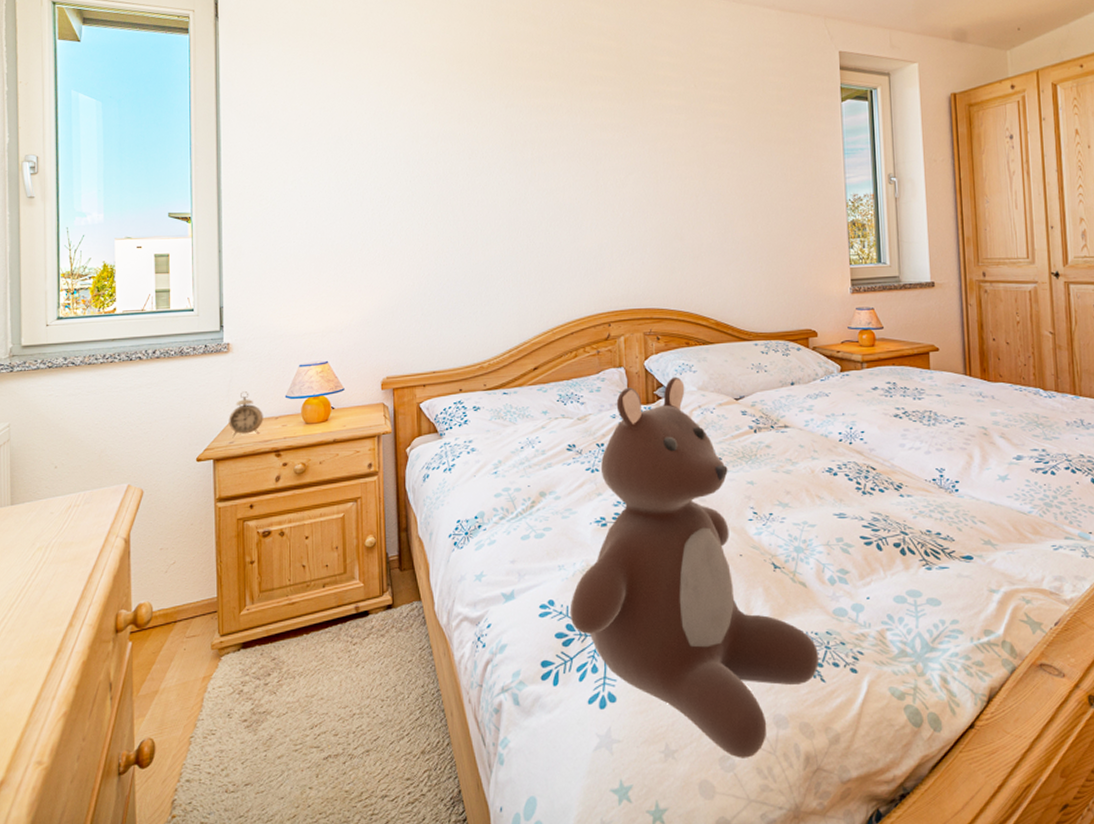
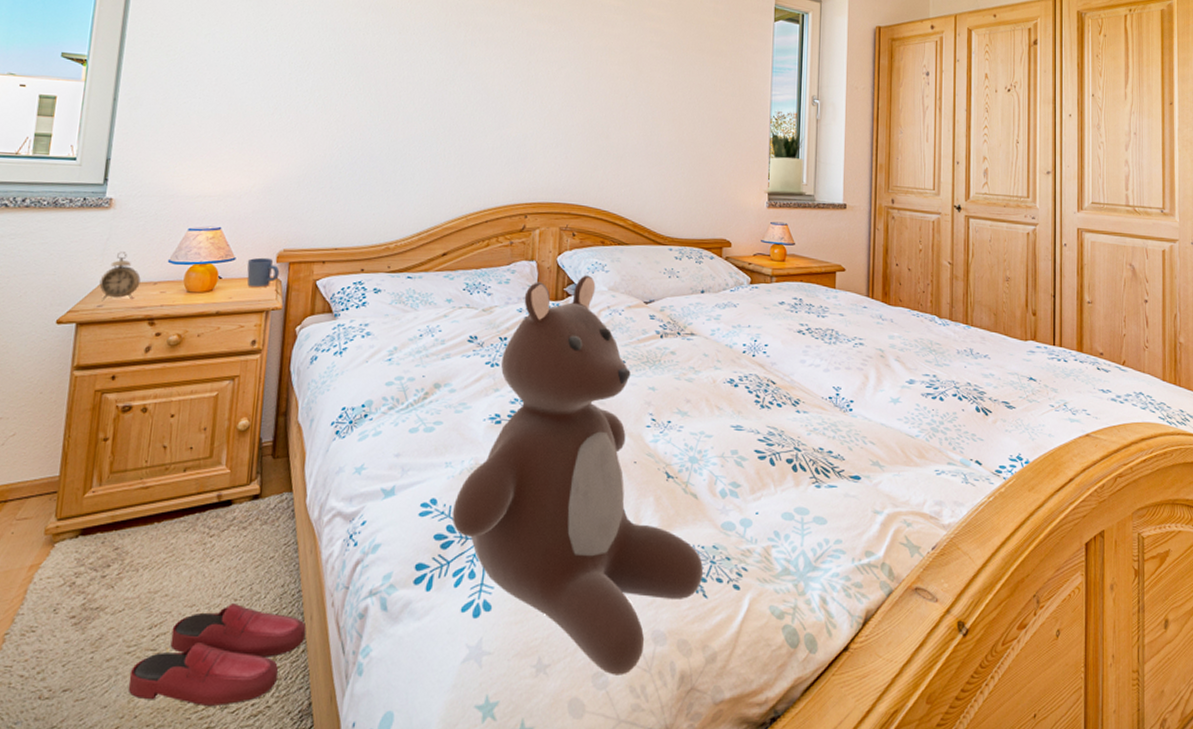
slippers: none [299,704,449,795] -> present [128,604,307,706]
mug: none [355,386,386,415] -> present [247,257,280,288]
planter: none [845,213,891,281] -> present [763,131,807,197]

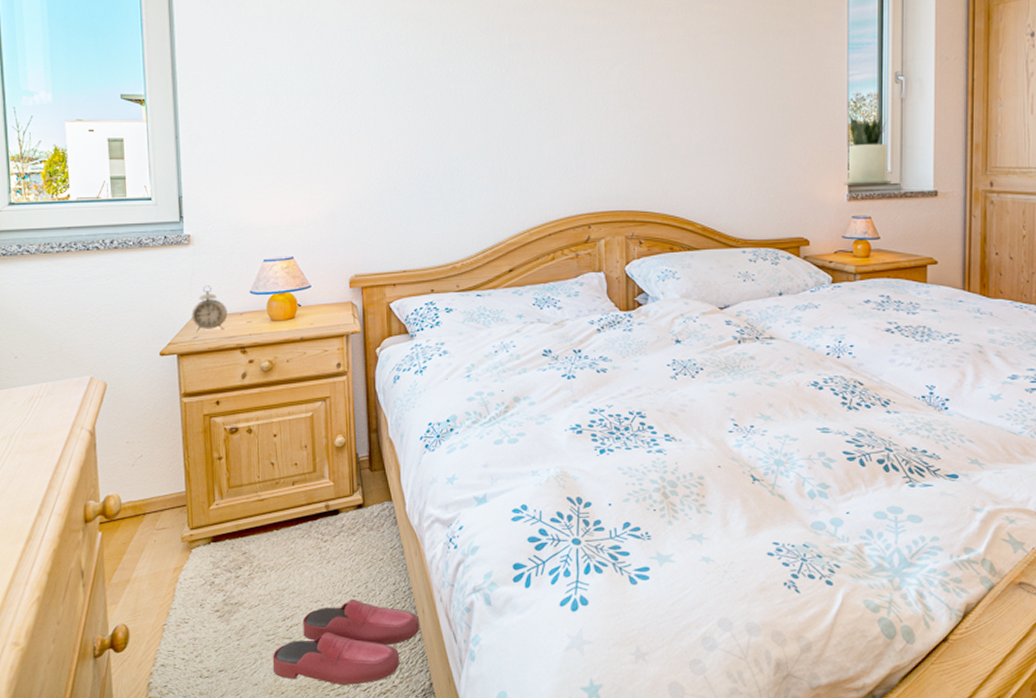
mug: present [247,257,280,288] -> none [322,283,354,313]
teddy bear: present [451,275,704,675] -> none [543,283,795,663]

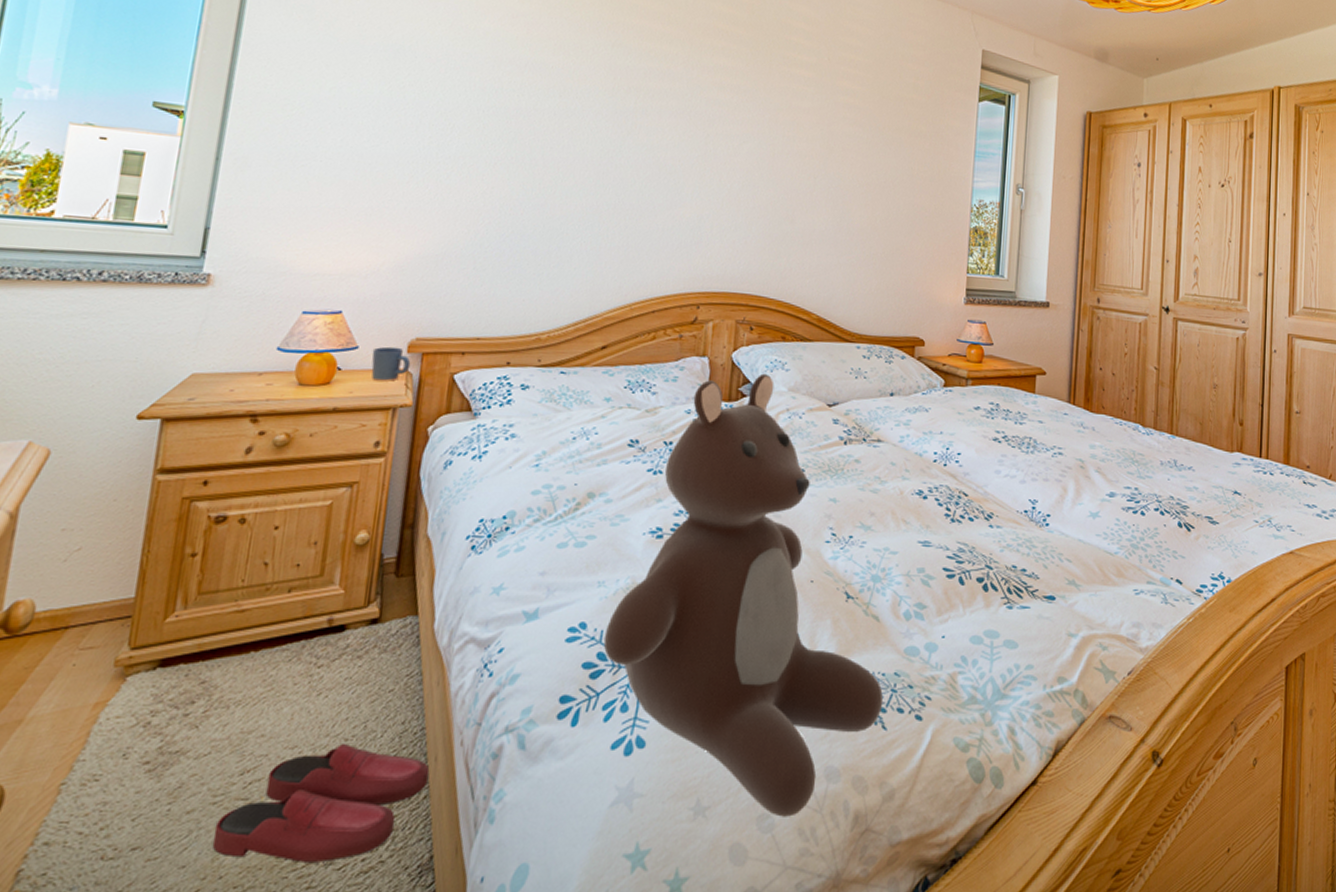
alarm clock: present [191,286,228,333] -> none [191,336,243,394]
mug: none [322,283,354,313] -> present [371,346,411,382]
teddy bear: none [543,283,795,663] -> present [603,373,884,817]
planter: present [842,114,892,187] -> none [960,221,1008,293]

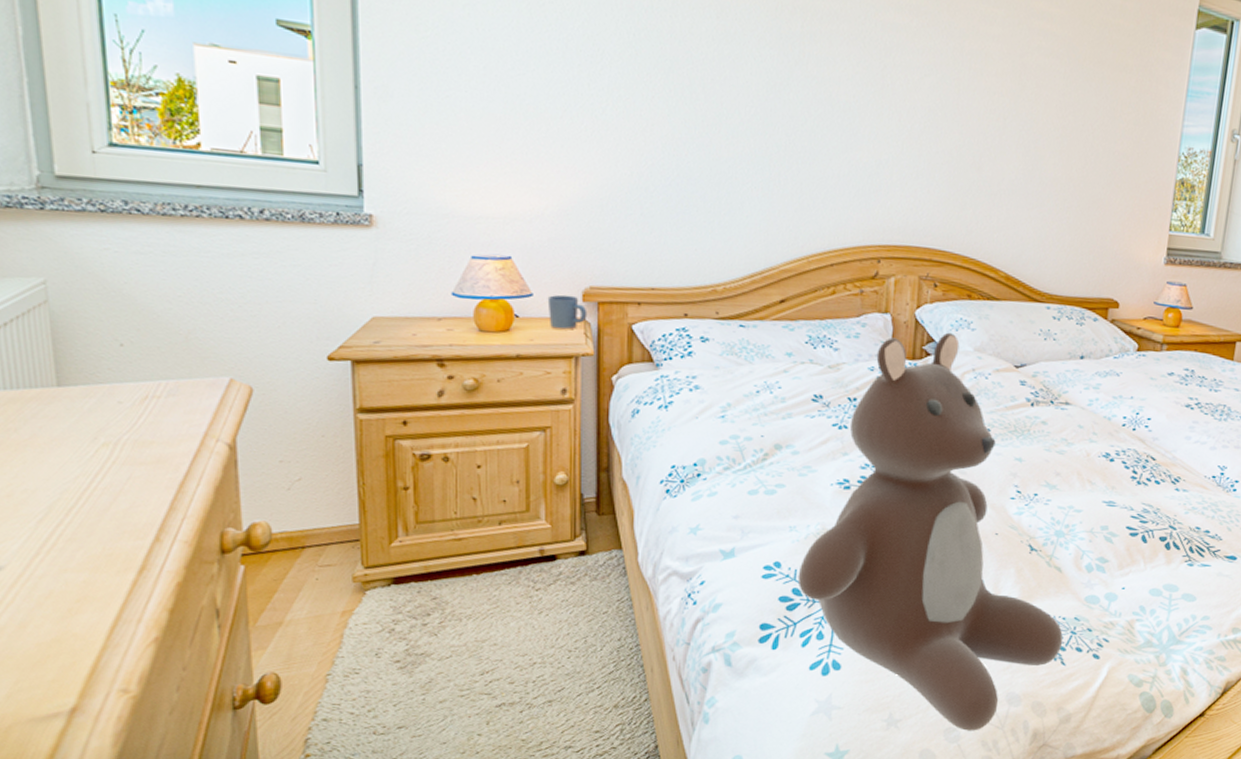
slippers: present [212,744,430,862] -> none [466,654,648,746]

